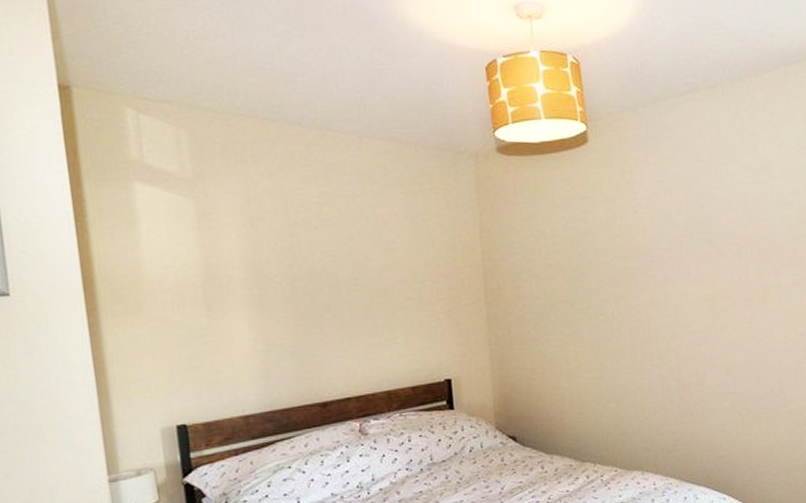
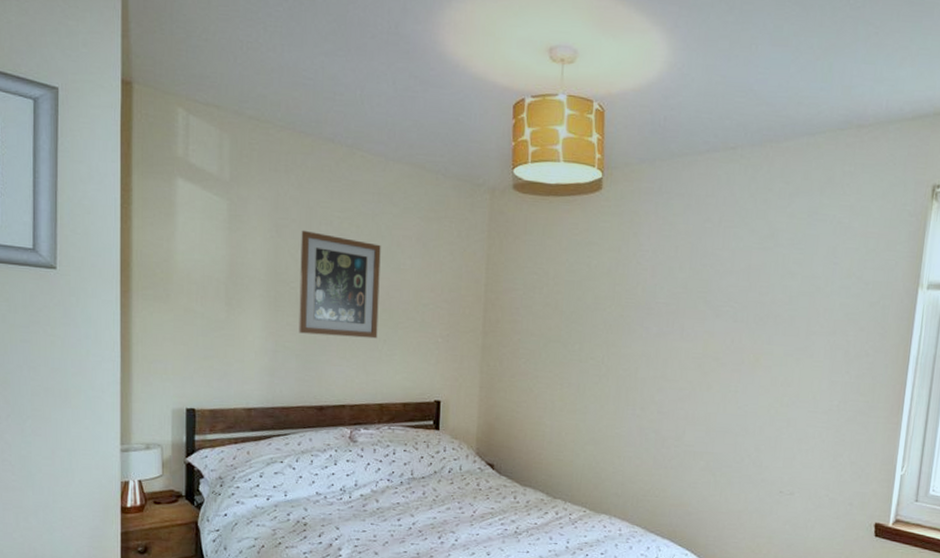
wall art: none [278,220,376,329] -> present [299,230,381,339]

